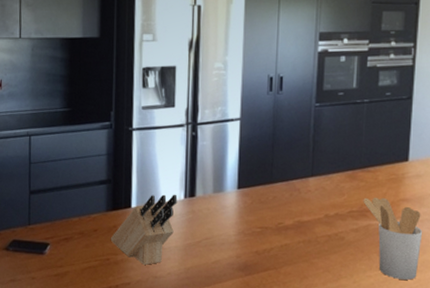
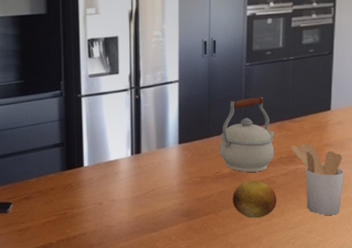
knife block: present [110,194,178,265] -> none [66,152,125,216]
kettle: none [282,141,346,226] -> present [219,96,275,172]
fruit: none [295,234,345,278] -> present [232,180,276,218]

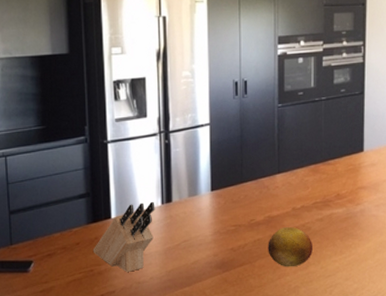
knife block: none [66,152,125,216] -> present [92,201,155,272]
kettle: present [219,96,275,172] -> none [253,139,310,219]
utensil holder: present [291,144,345,215] -> none [325,187,380,261]

